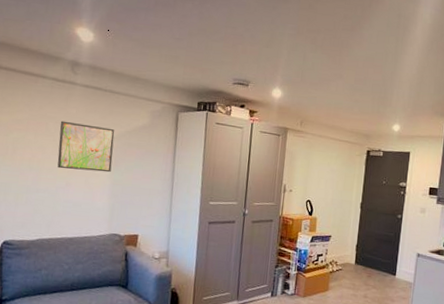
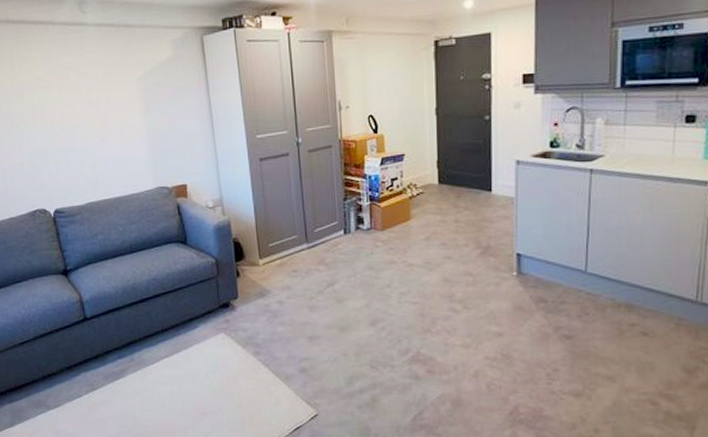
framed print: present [57,121,115,173] -> none [81,68,144,124]

